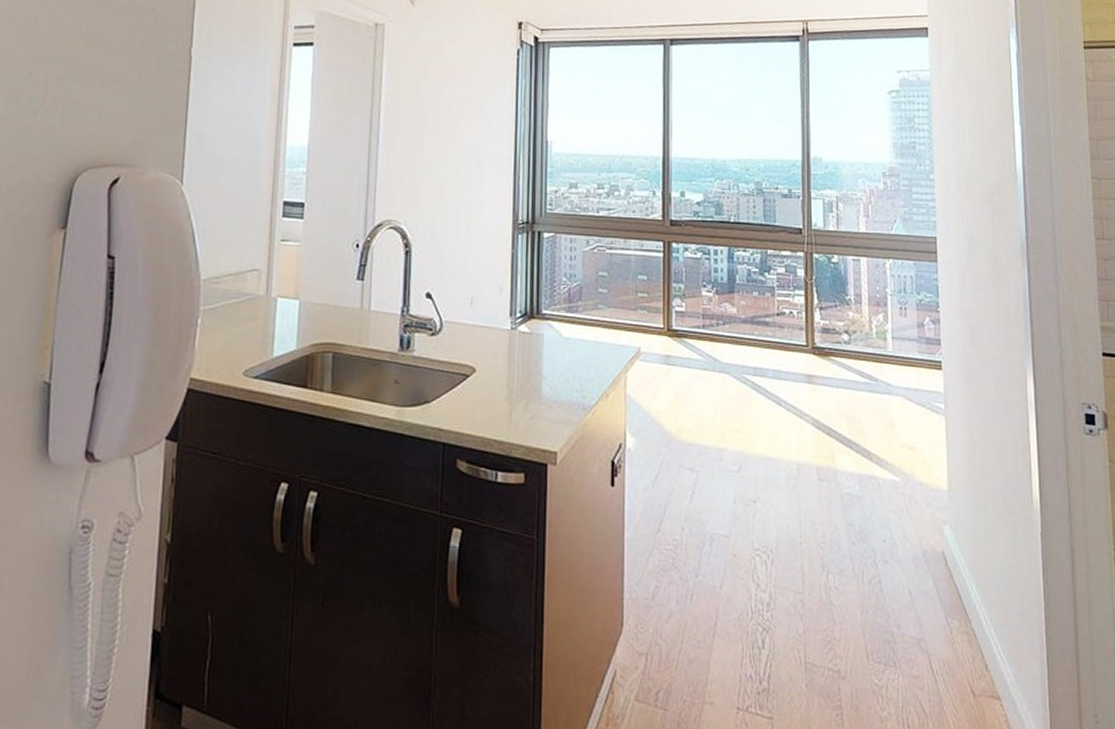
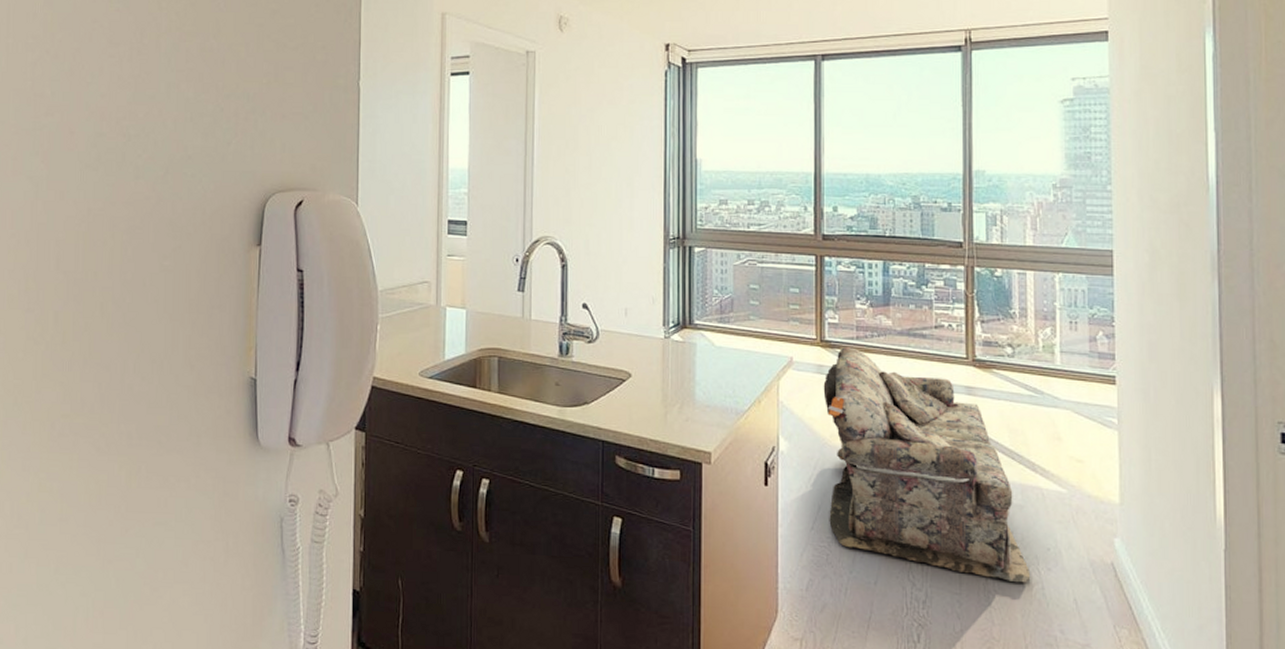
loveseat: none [670,336,869,578] -> present [823,347,1031,583]

